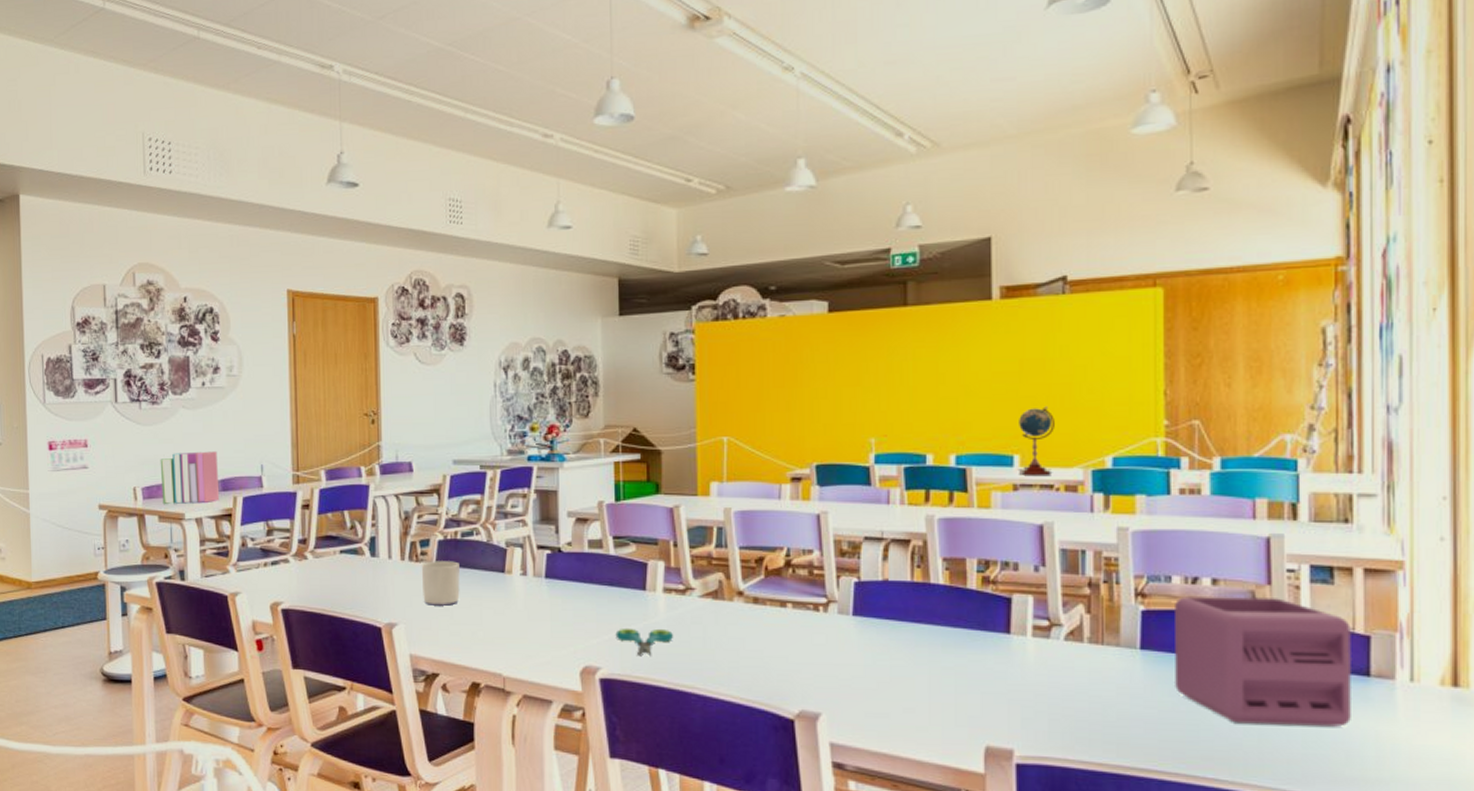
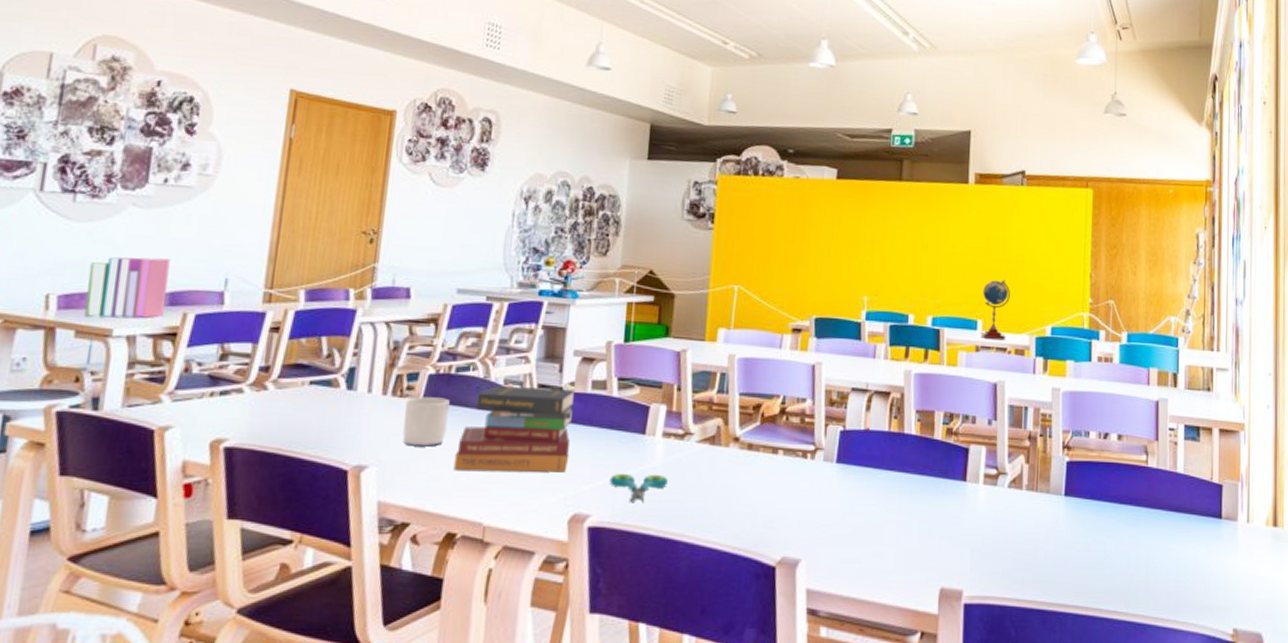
books: none [470,547,574,628] -> present [453,385,576,473]
desk organizer: present [1175,597,1351,727] -> none [1089,450,1210,562]

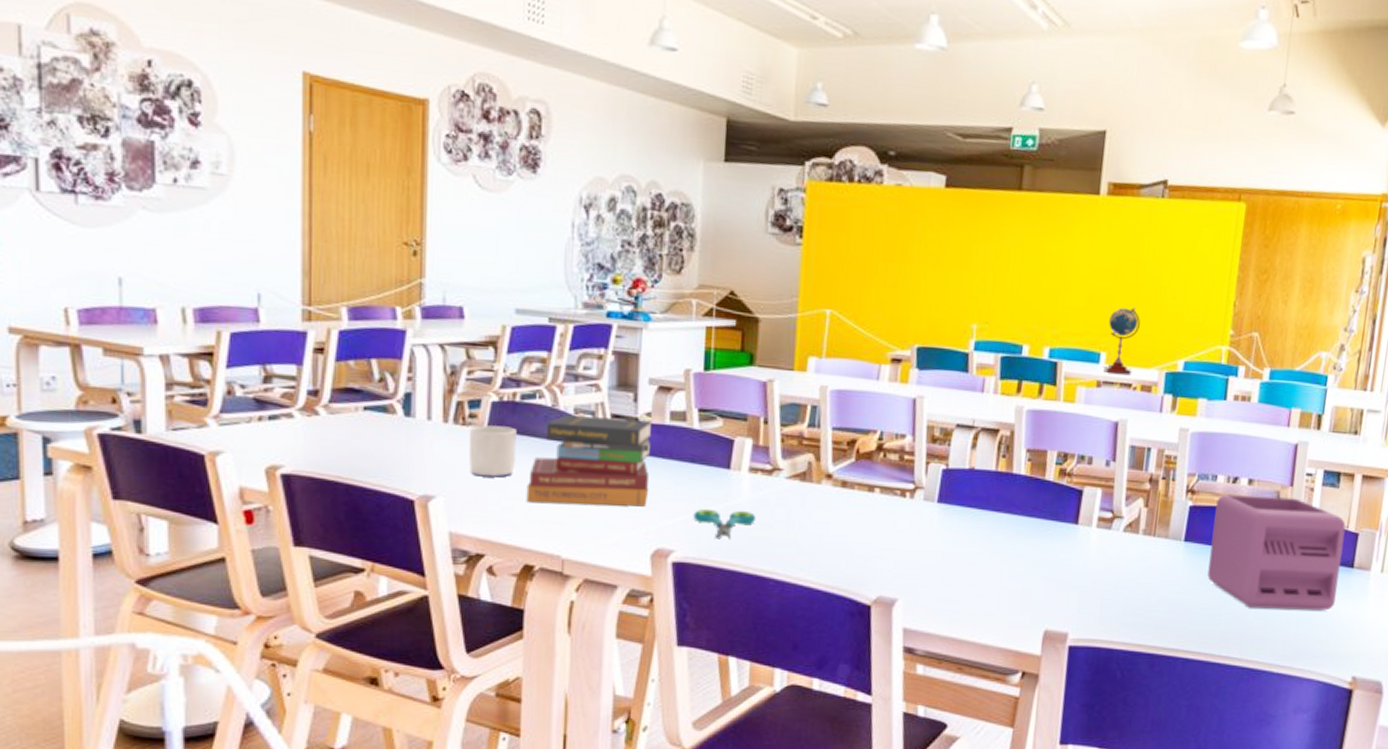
books: present [84,257,171,318] -> none [106,267,196,336]
desk organizer: none [1089,450,1210,562] -> present [1207,494,1346,611]

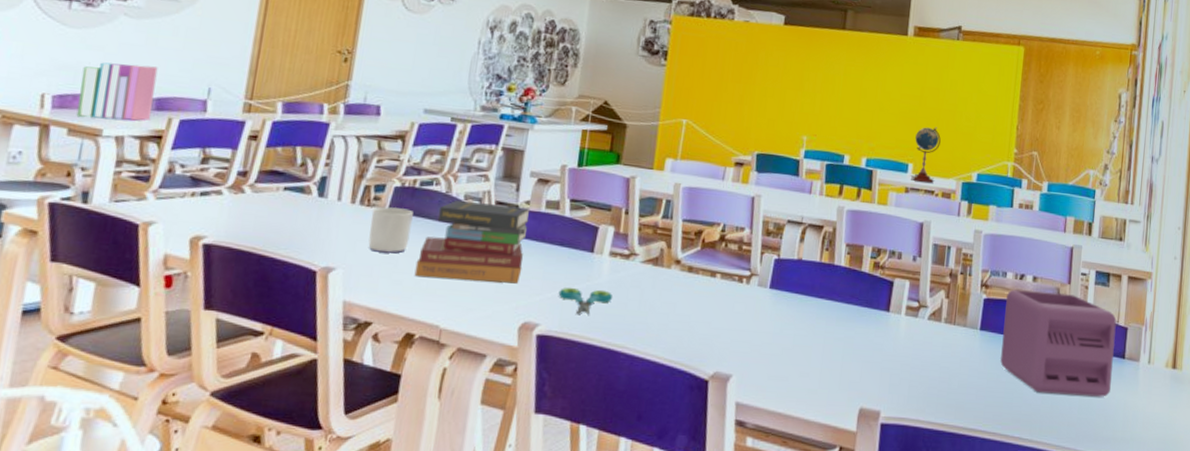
books: none [106,267,196,336] -> present [76,62,158,121]

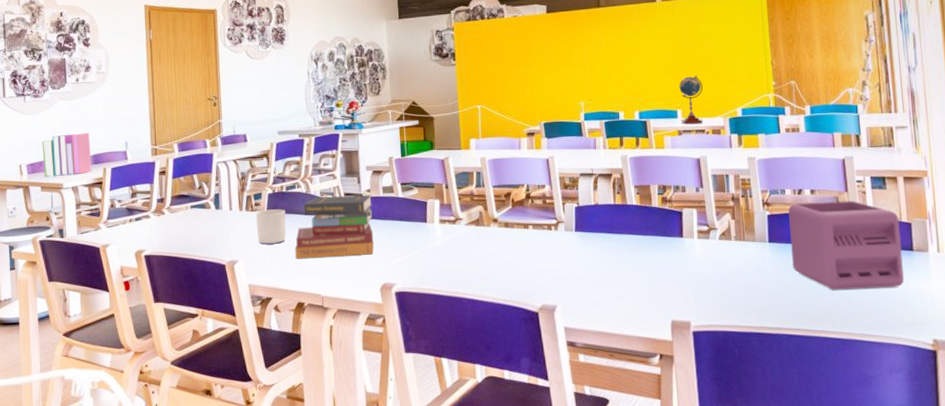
scissors: present [558,287,612,315] -> none [405,250,448,272]

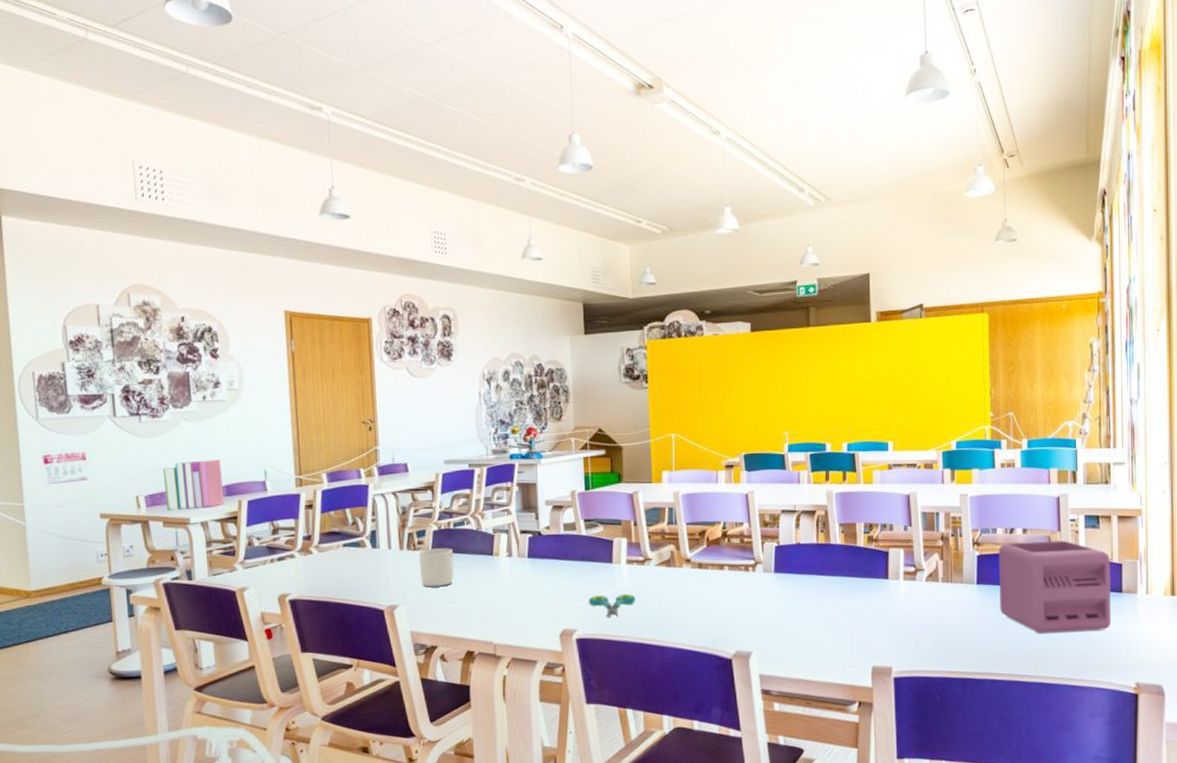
books: present [295,195,374,259] -> none [463,532,553,604]
scissors: none [405,250,448,272] -> present [588,593,635,617]
globe: present [679,75,703,124] -> none [891,404,916,458]

